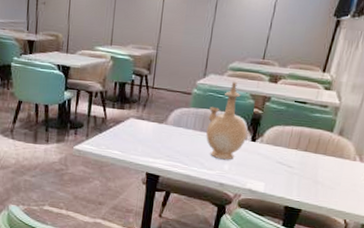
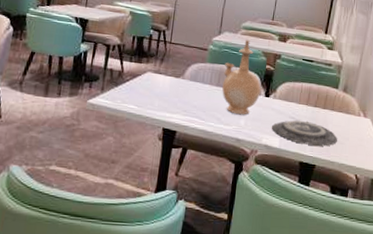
plate: none [256,165,328,192] -> present [271,120,337,147]

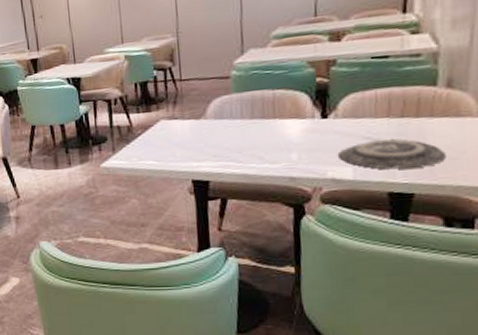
vase: present [222,39,261,115] -> none [256,51,314,148]

